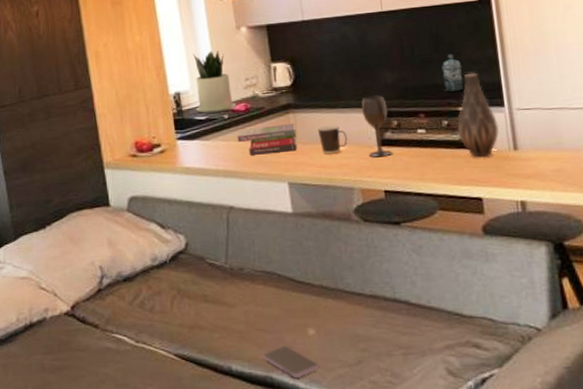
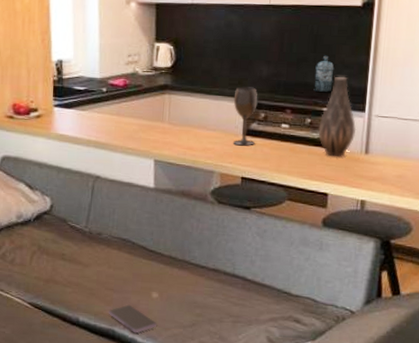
planter: present [192,50,237,114] -> none [76,22,116,85]
books: present [237,124,298,155] -> none [112,104,170,131]
mug: present [317,126,348,154] -> none [189,111,216,138]

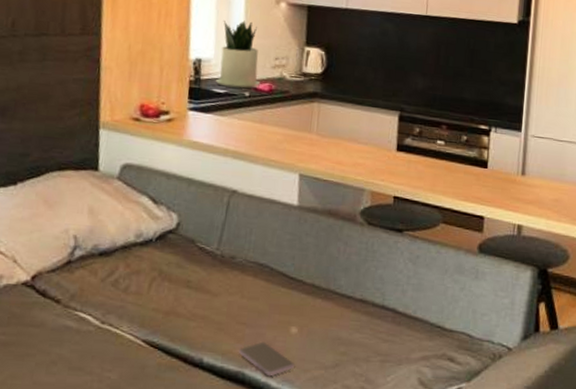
planter: none [76,22,116,85] -> present [216,20,261,89]
wine glass: present [233,86,258,146] -> none [386,98,413,163]
canister: present [313,55,335,93] -> none [470,70,491,110]
vase: present [318,76,357,156] -> none [474,93,513,177]

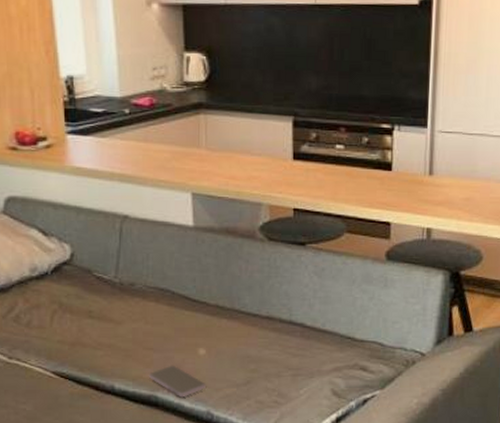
planter: present [216,20,261,89] -> none [91,28,141,105]

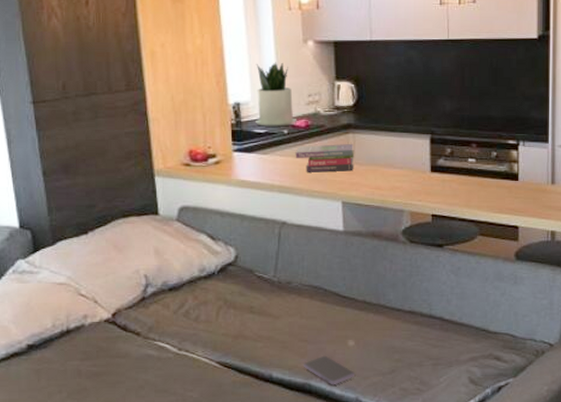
planter: none [91,28,141,105] -> present [256,62,298,127]
books: none [138,126,206,159] -> present [295,144,355,172]

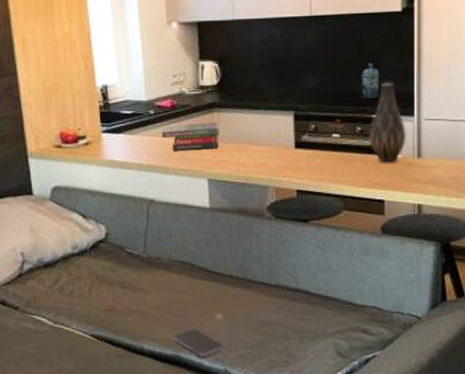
planter: present [256,62,298,127] -> none [122,44,163,108]
canister: none [497,88,516,126] -> present [361,62,380,100]
vase: none [504,108,542,188] -> present [369,82,407,162]

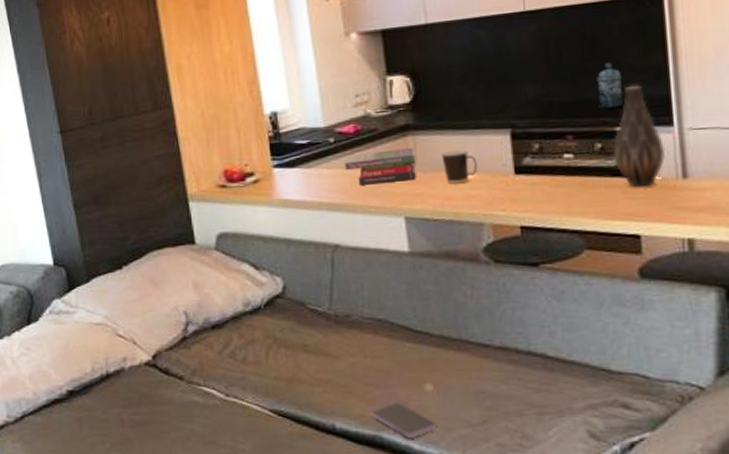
mug: none [239,127,267,154] -> present [441,150,478,184]

